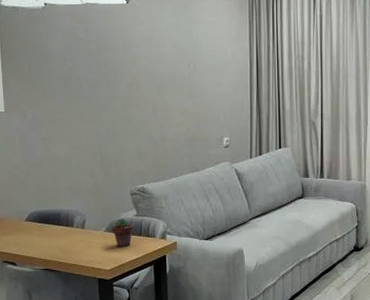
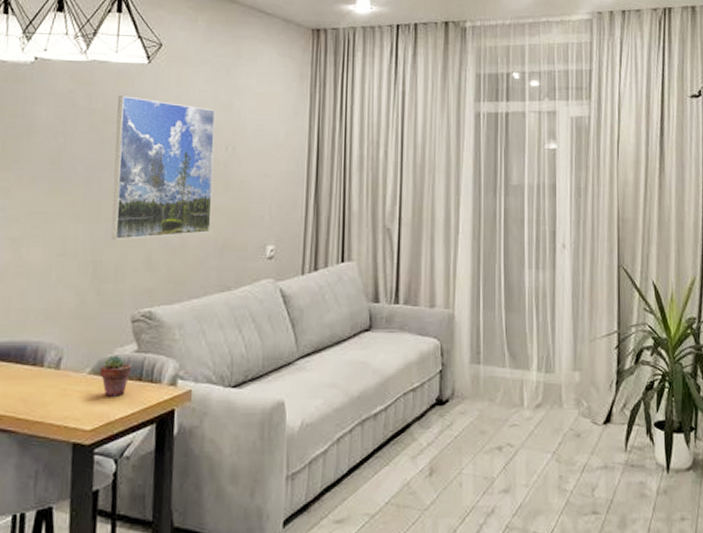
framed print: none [107,29,182,136] -> present [110,95,216,239]

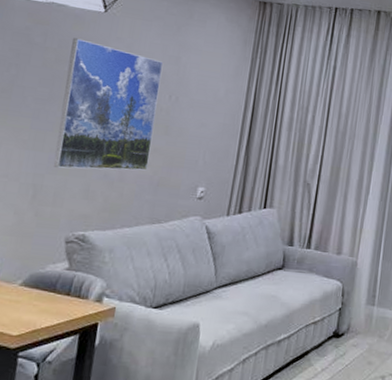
potted succulent: present [100,356,132,397] -> none [30,271,62,308]

